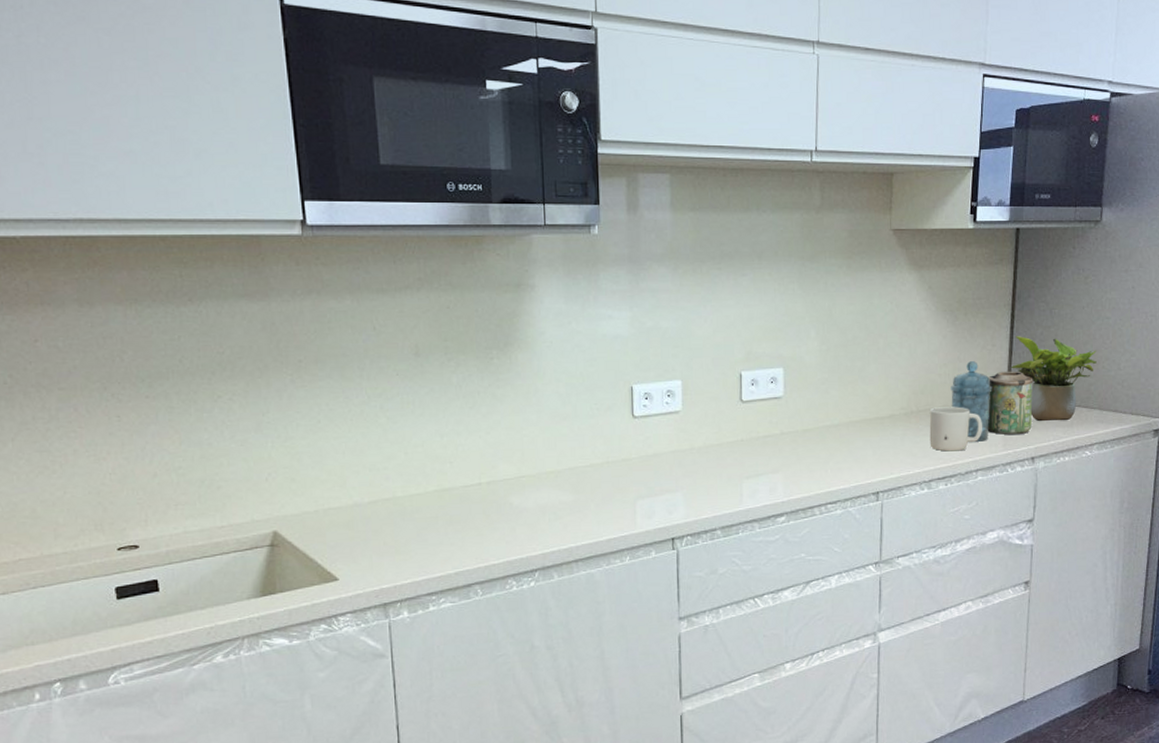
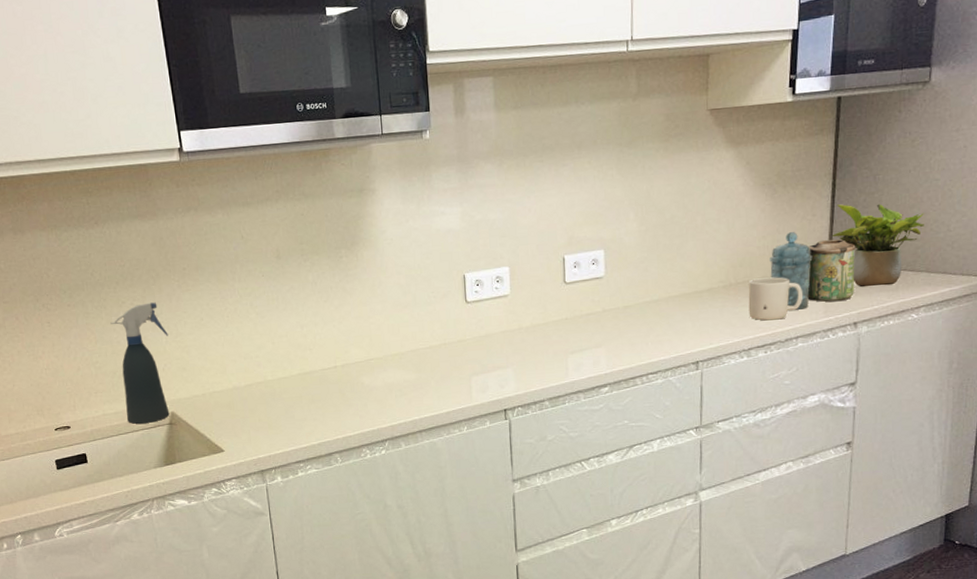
spray bottle: none [201,398,275,544] -> present [110,302,170,424]

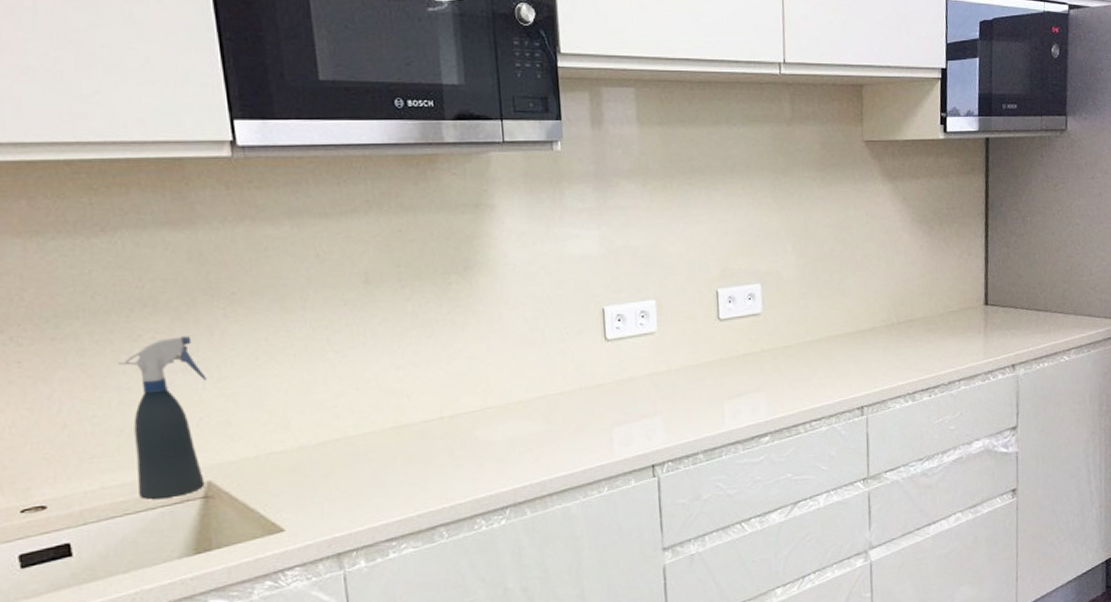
mug: present [748,277,804,321] -> none [909,317,964,363]
canister: present [770,231,813,310] -> none [930,270,971,351]
canister: present [807,239,856,302] -> none [966,279,1011,344]
potted plant: present [833,203,924,288] -> none [988,244,1070,329]

